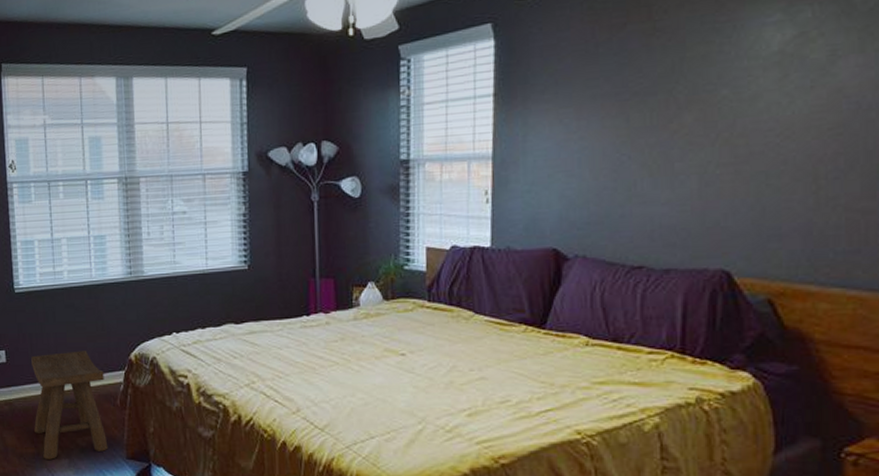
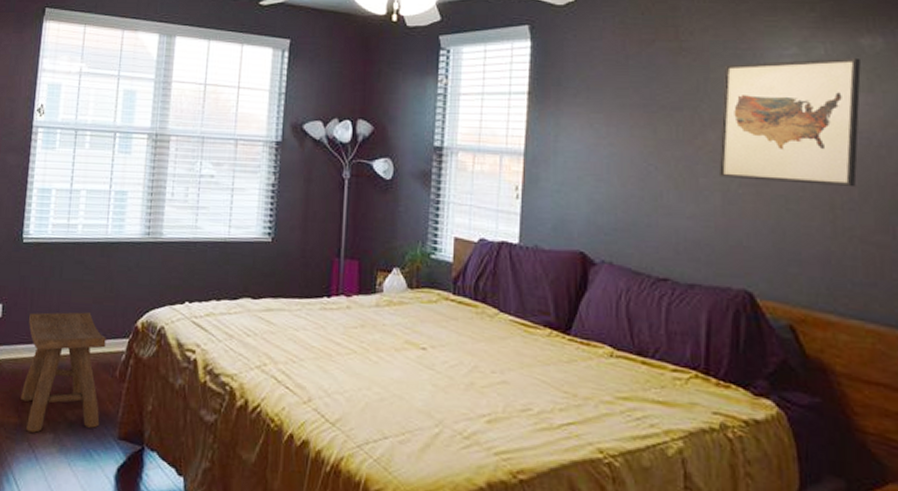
wall art: none [695,16,852,160] -> present [718,57,861,188]

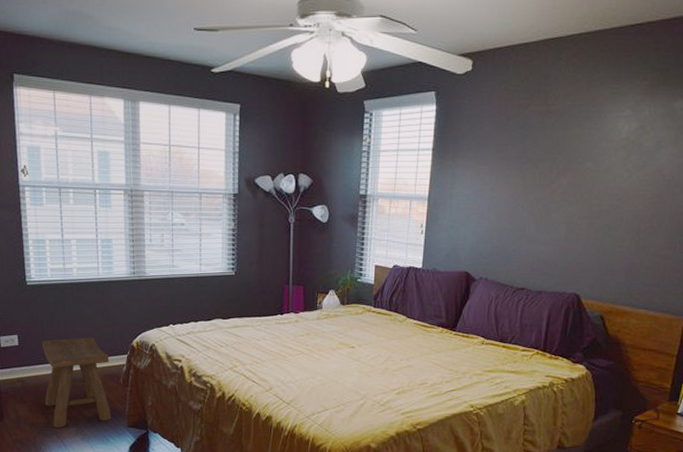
wall art: present [718,57,861,188] -> none [565,118,672,217]

